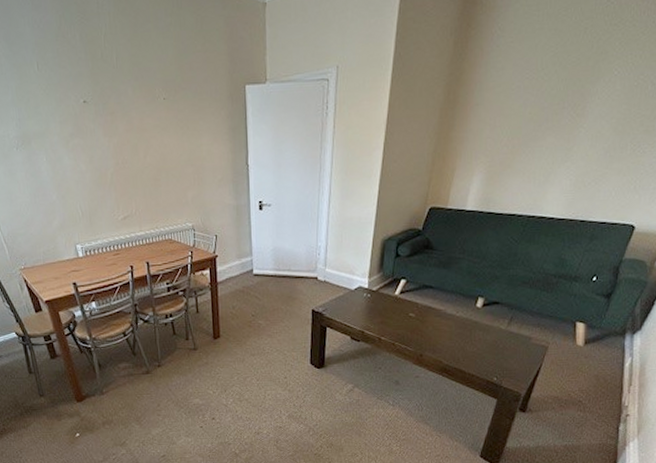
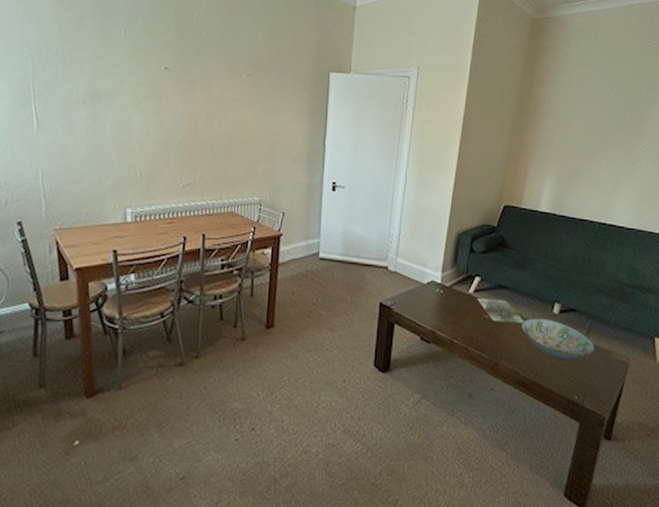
magazine: none [402,298,448,319] -> present [476,297,525,323]
decorative bowl: none [446,312,515,349] -> present [522,318,595,361]

